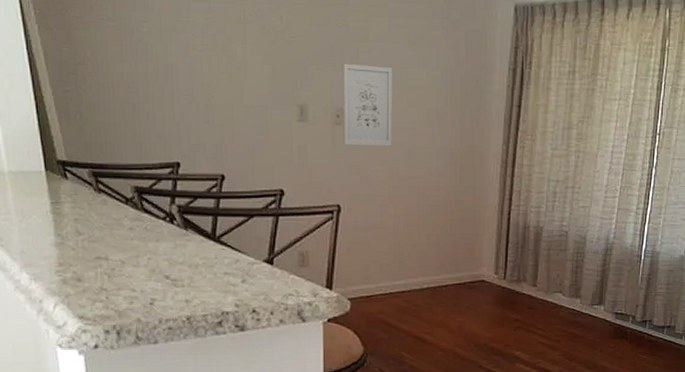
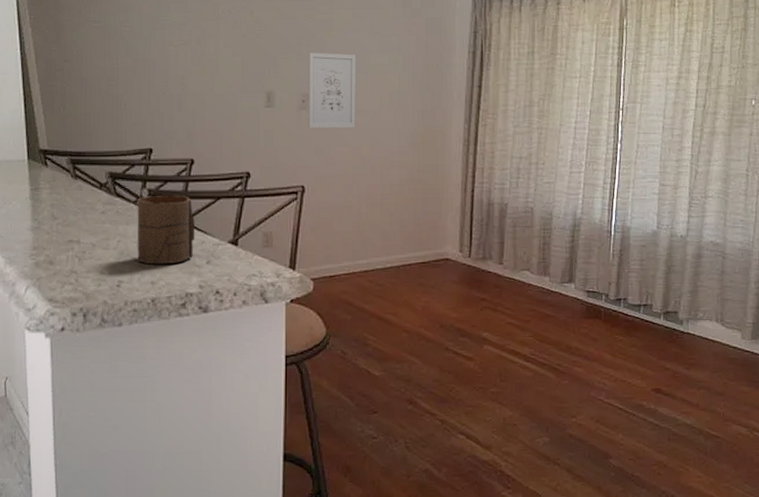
cup: none [166,212,229,283] -> present [137,196,195,265]

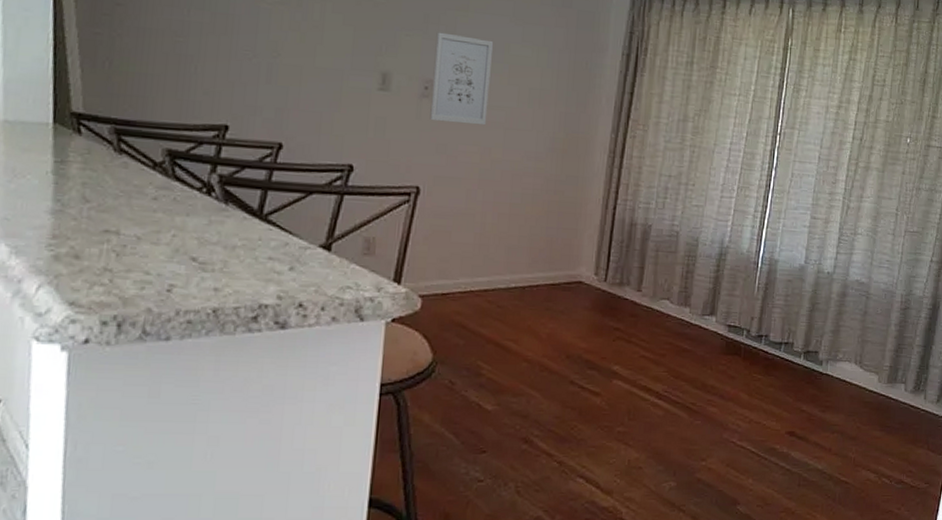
cup: present [137,196,195,265] -> none [197,183,278,268]

